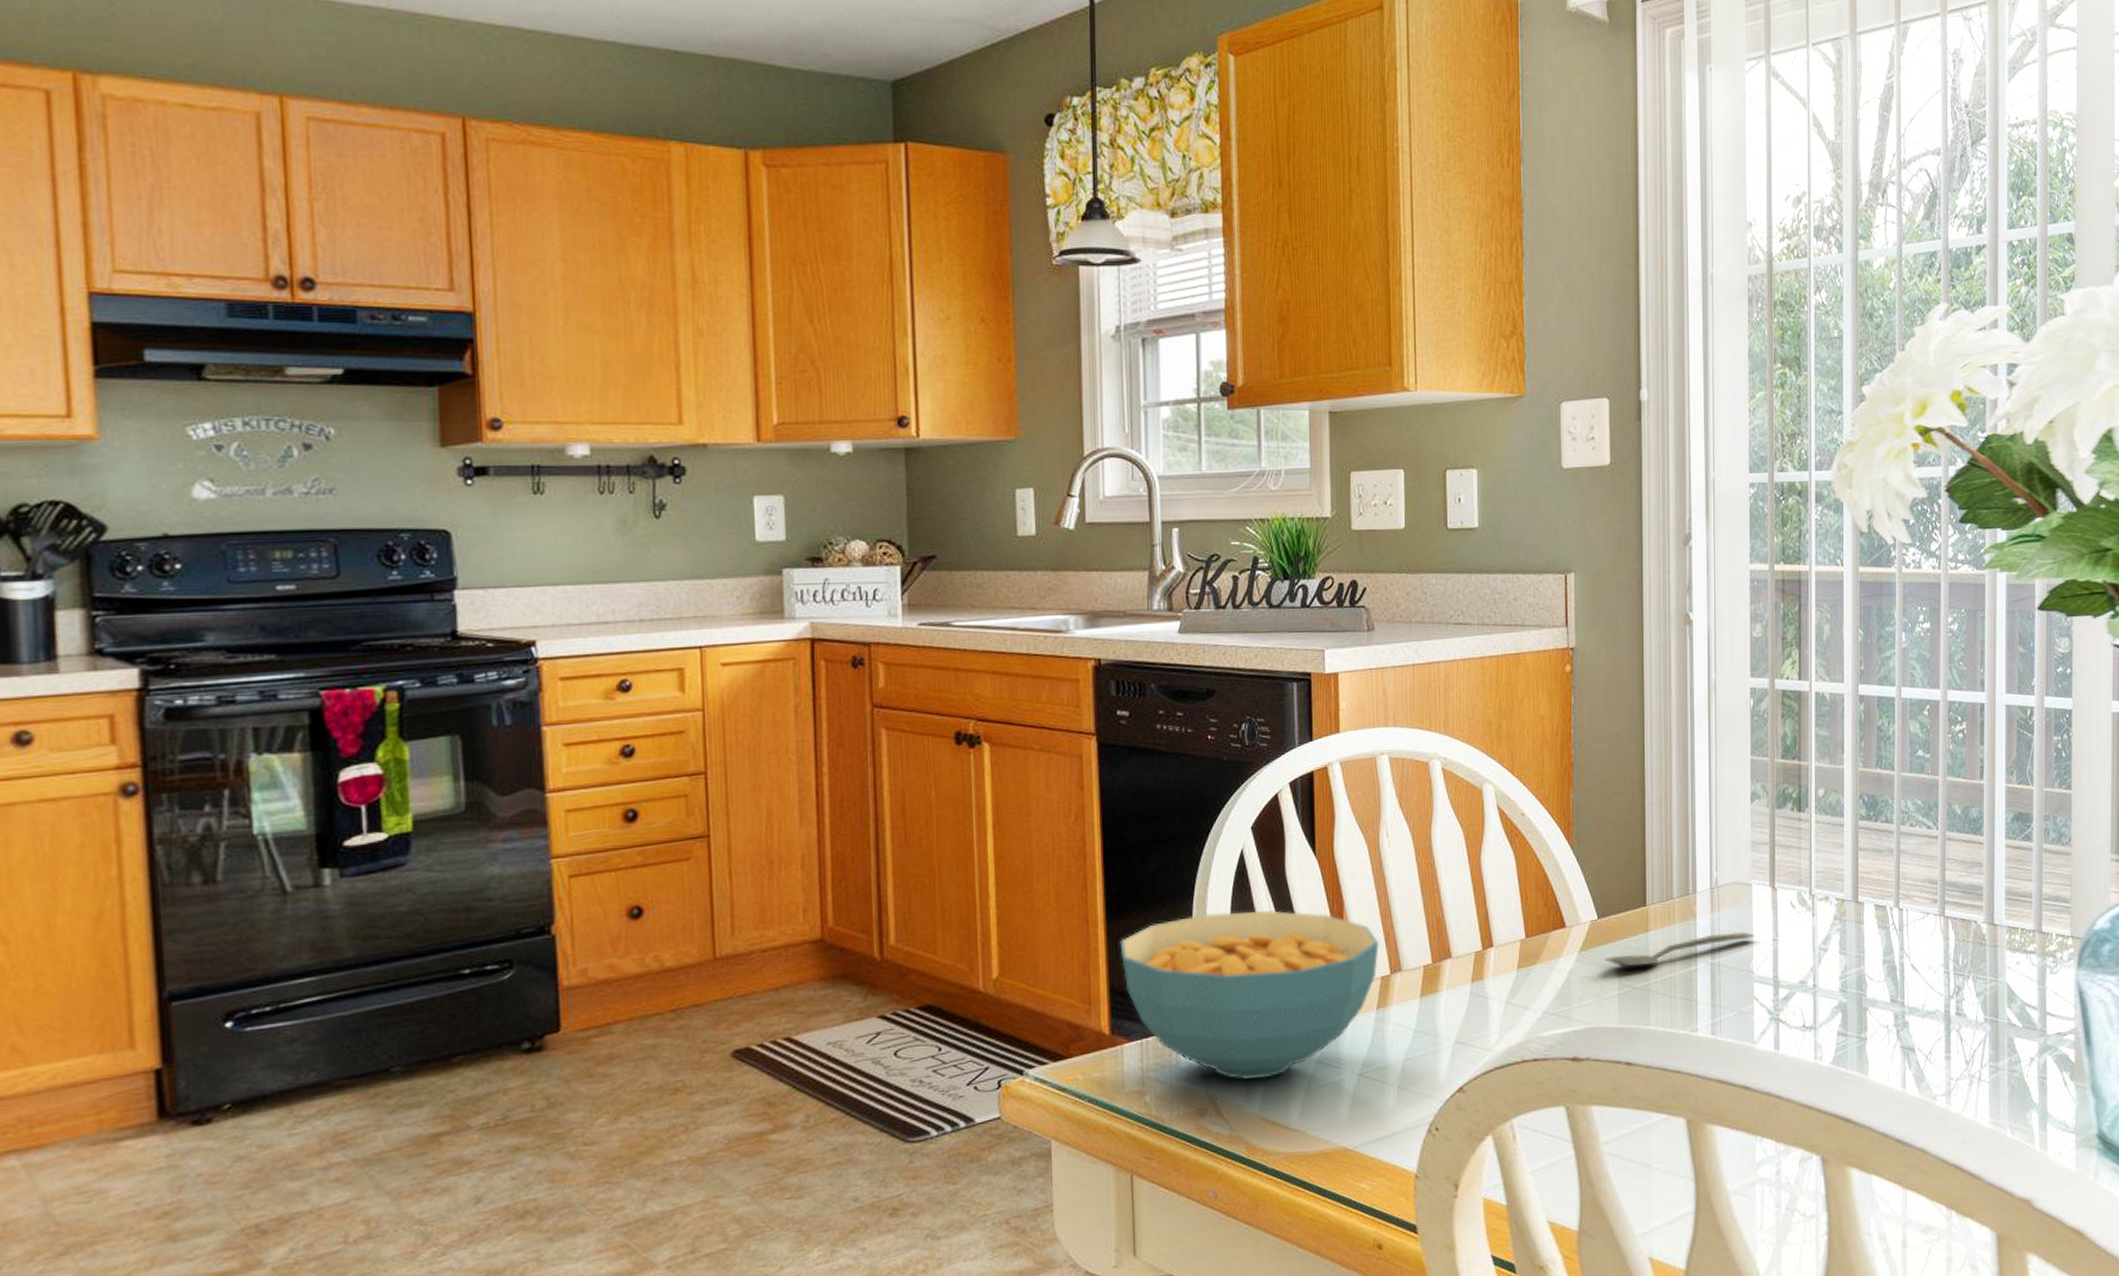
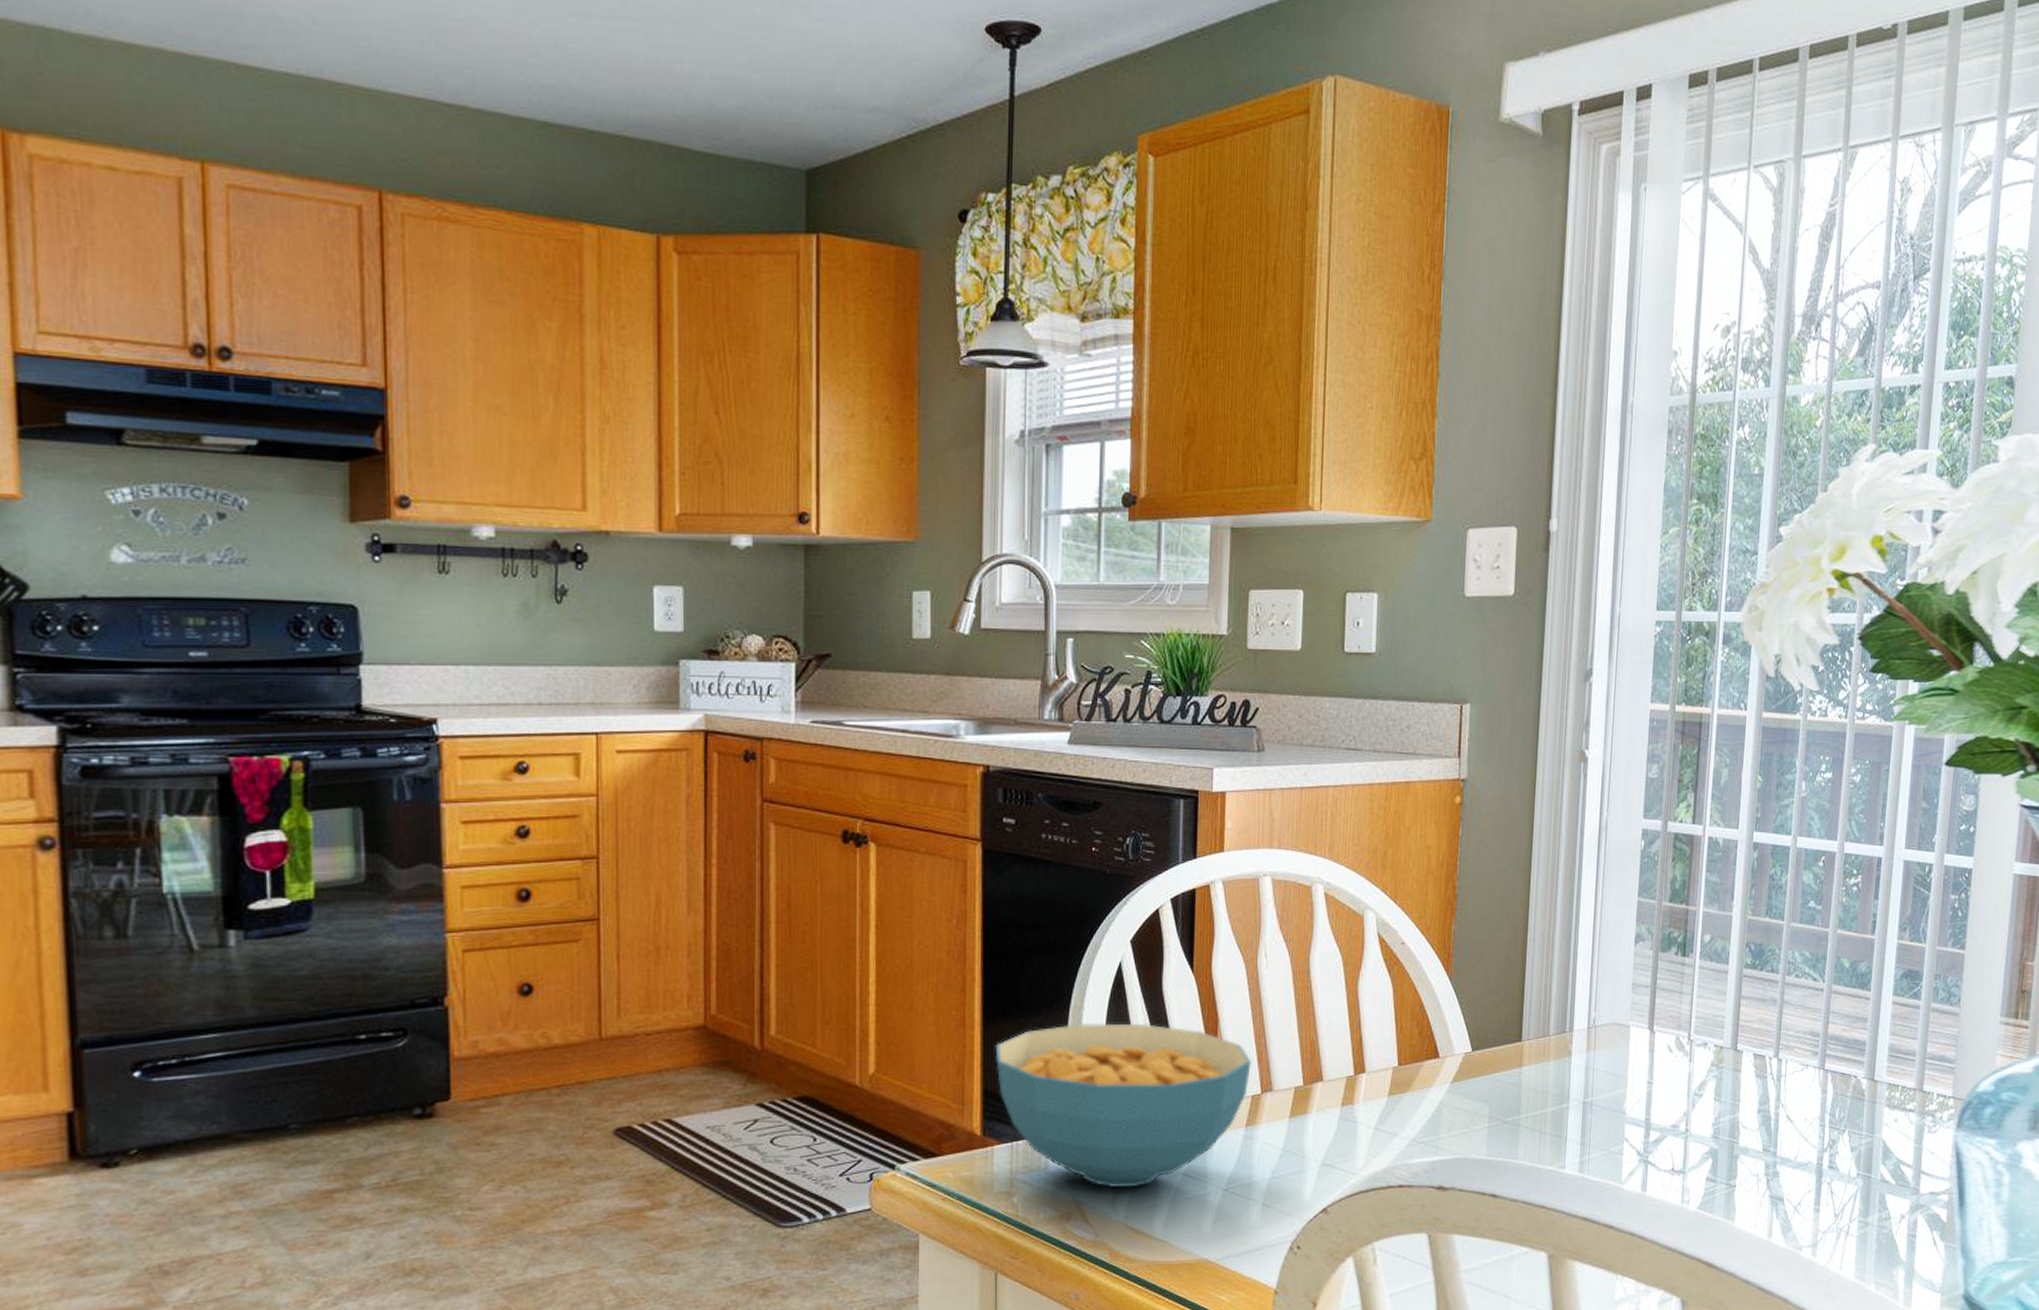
spoon: present [1605,931,1754,967] -> none [1476,1072,1629,1101]

